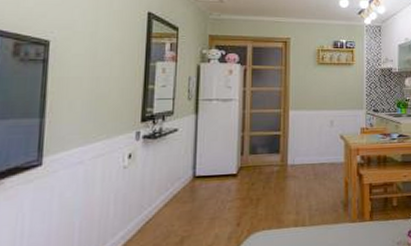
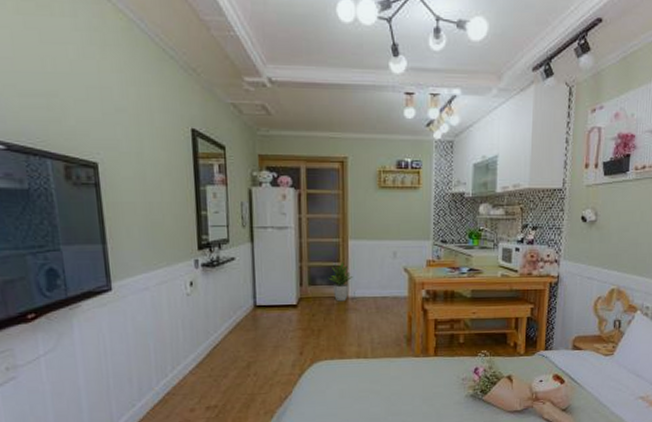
potted plant: none [269,130,293,170] -> present [328,261,353,302]

